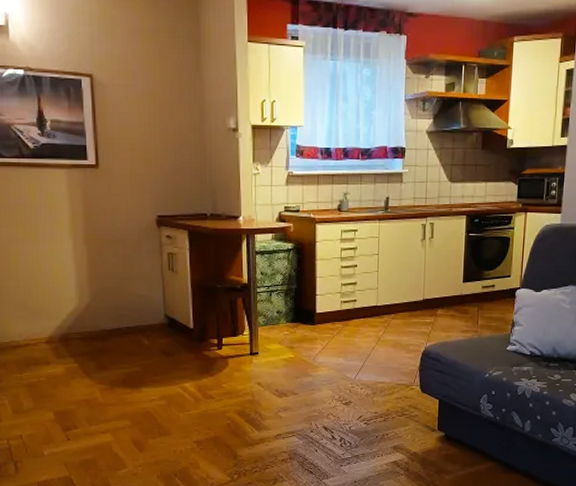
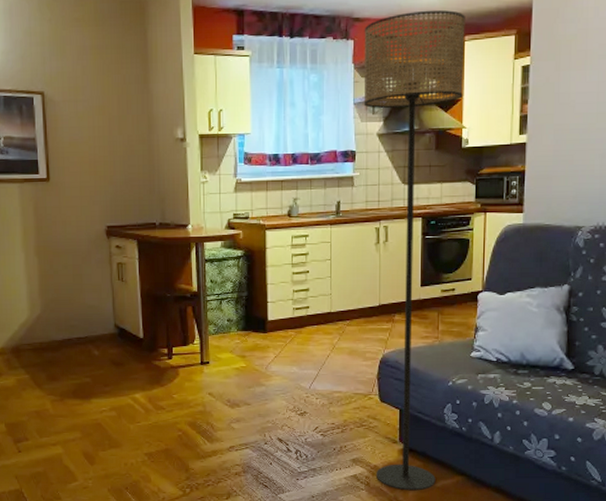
floor lamp: none [414,8,515,476] -> present [363,9,465,491]

